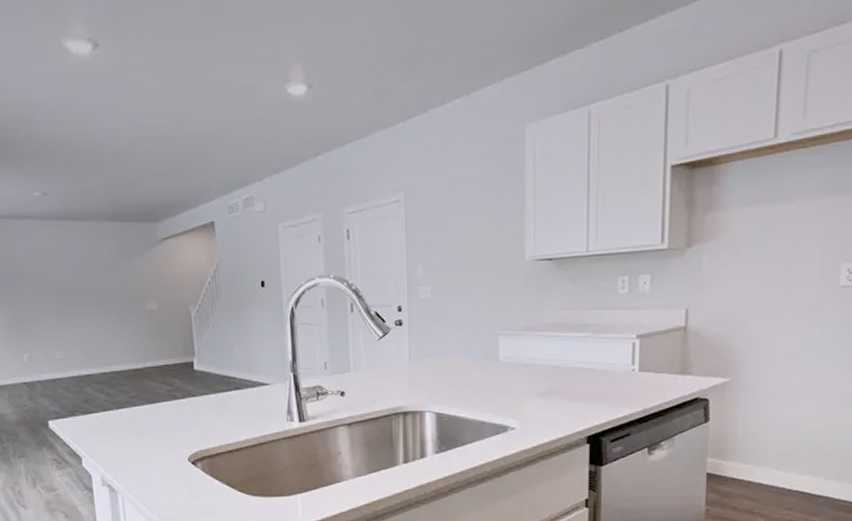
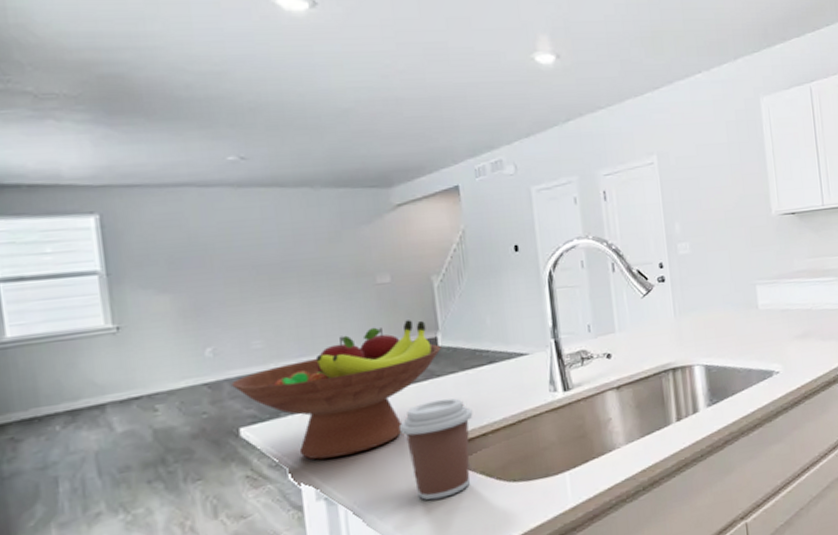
fruit bowl: none [42,344,197,454] -> present [231,320,441,460]
coffee cup: none [162,416,221,500] -> present [398,398,473,500]

